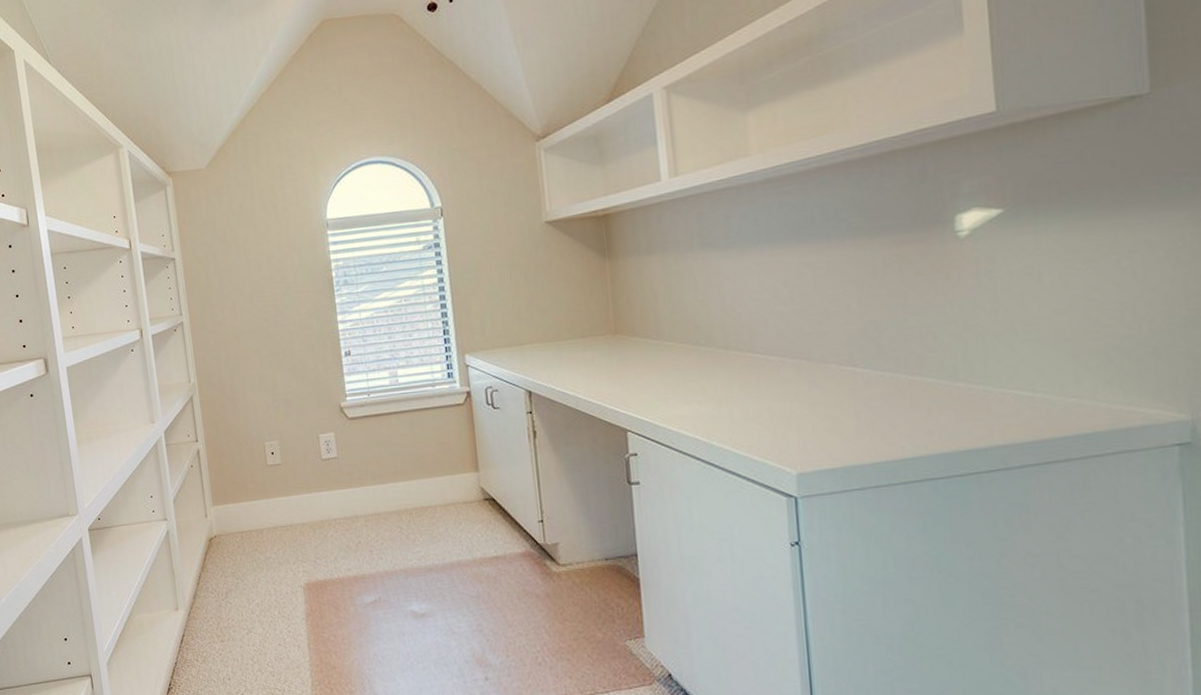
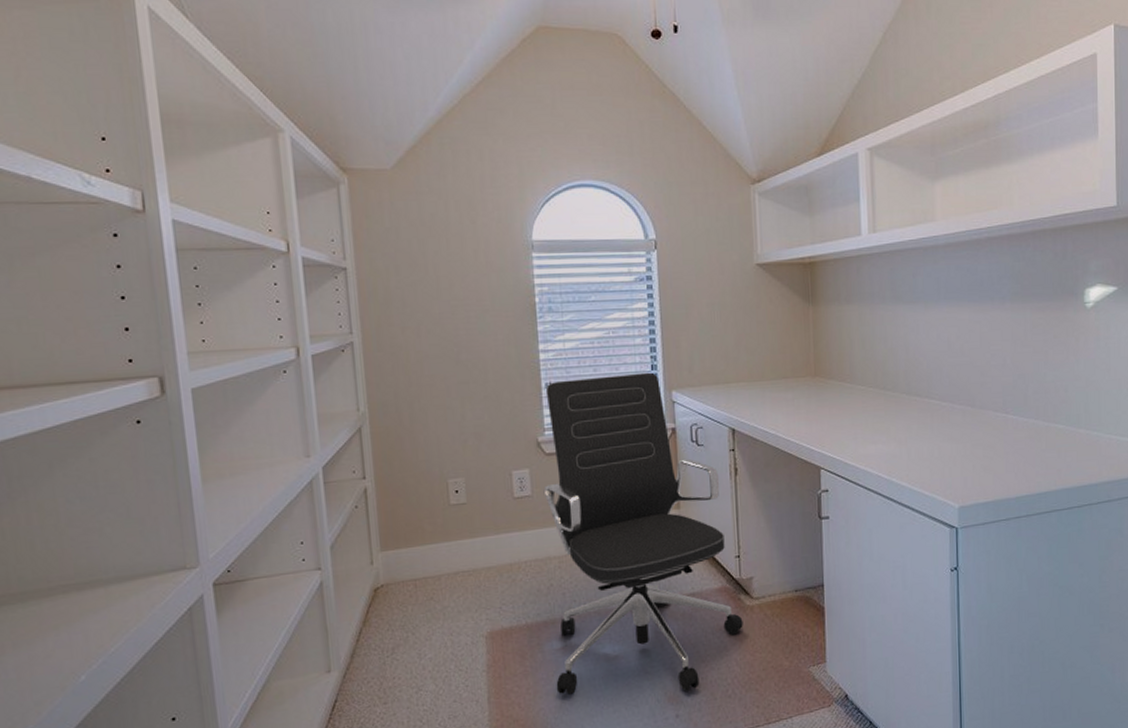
office chair: none [345,337,551,655] -> present [543,372,743,695]

